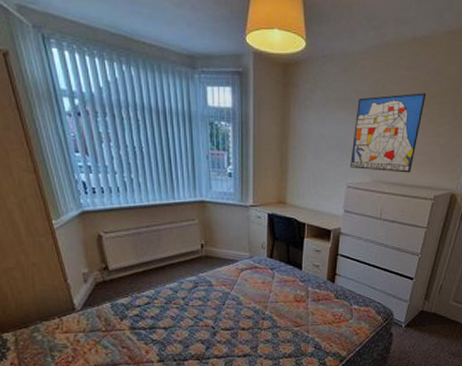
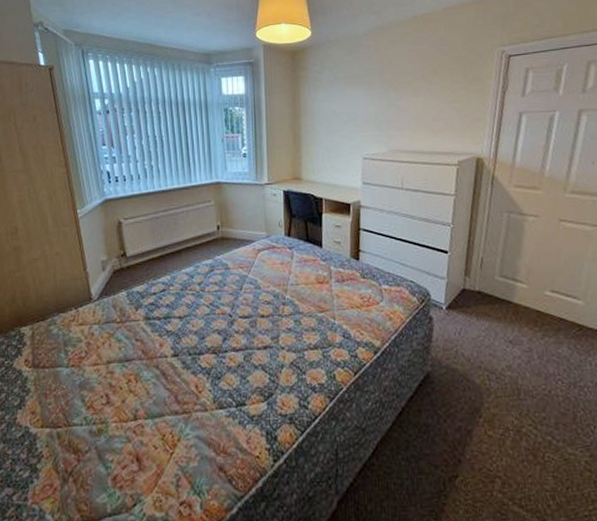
wall art: present [350,93,427,173] -> none [364,63,435,141]

